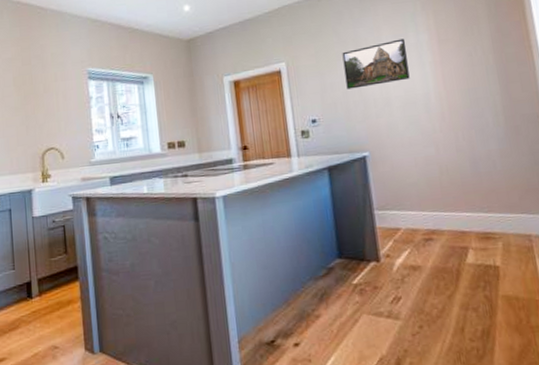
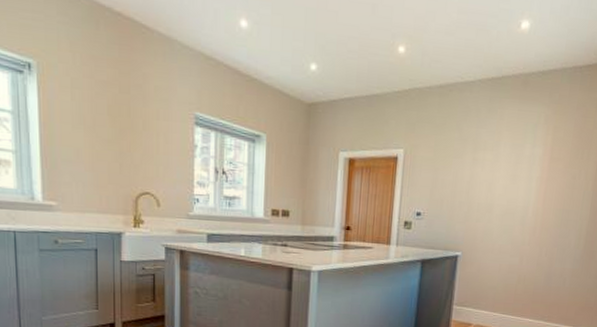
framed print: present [342,38,410,90] -> none [456,148,521,191]

